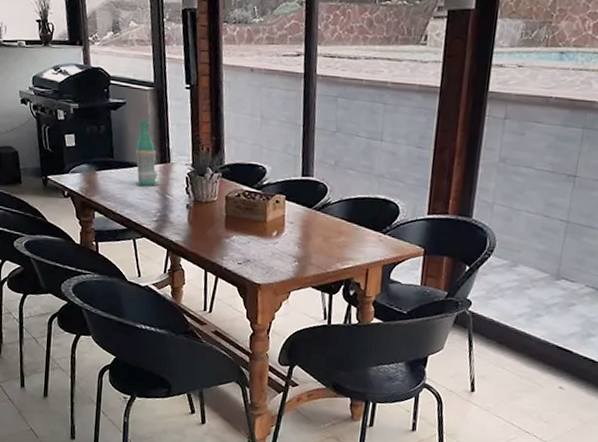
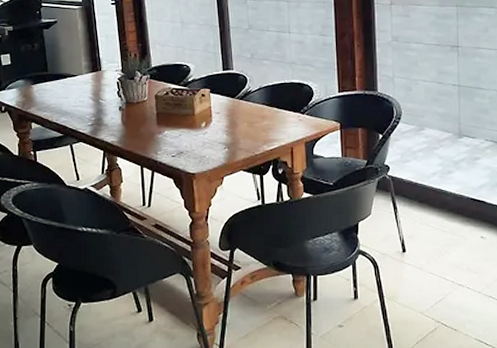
bottle: present [135,119,161,187] -> none [68,35,94,95]

